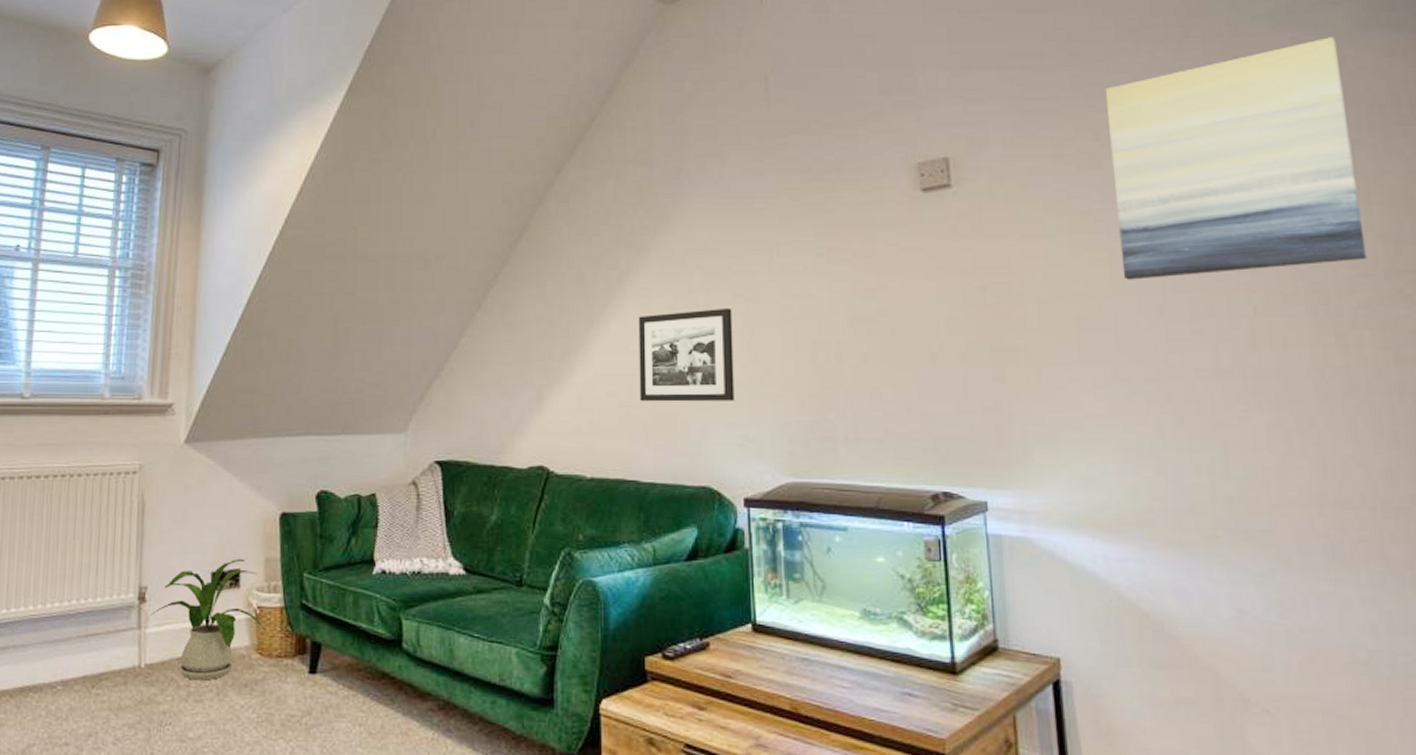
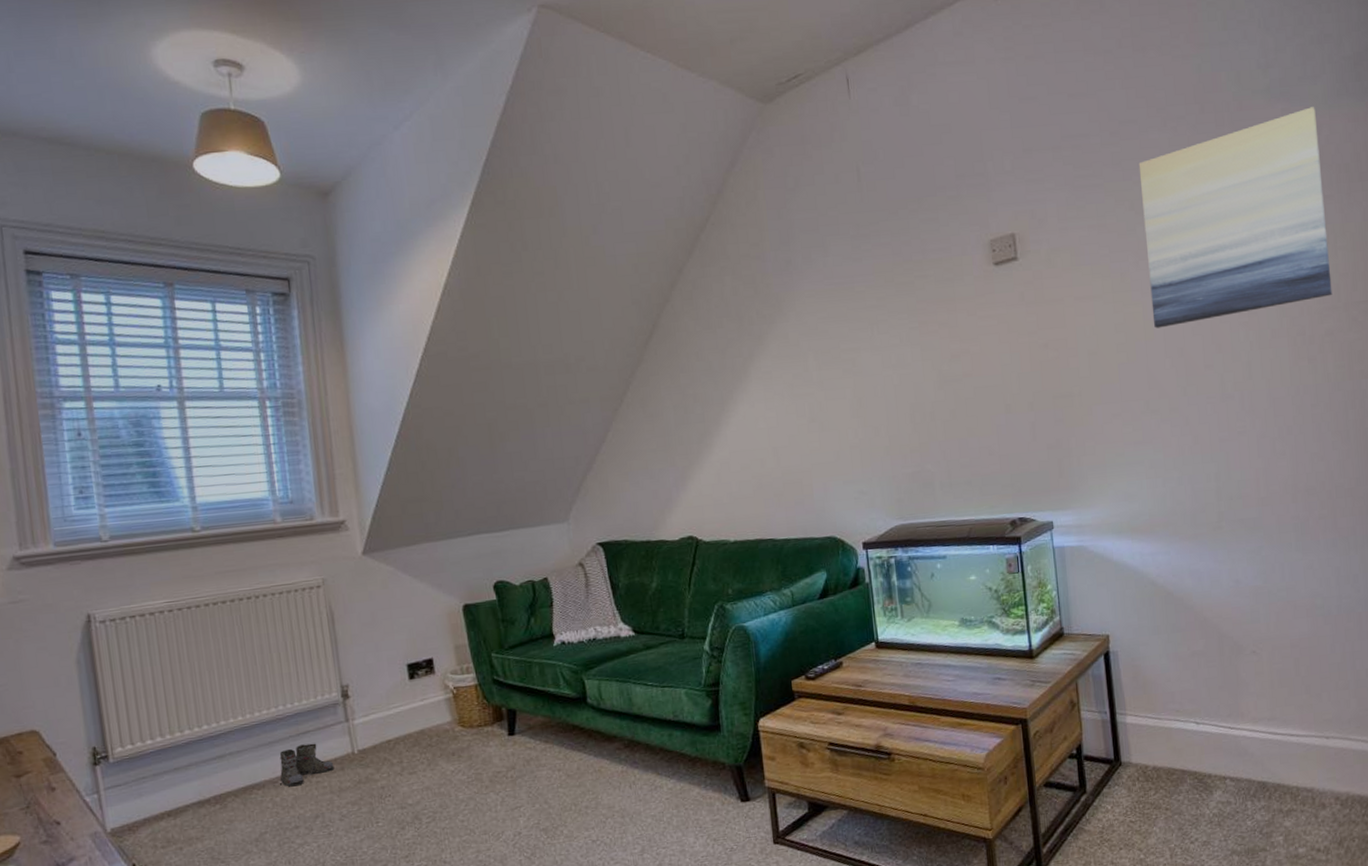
boots: none [50,648,117,696] -> present [272,743,335,787]
house plant: present [150,558,266,681] -> none [355,649,465,757]
picture frame: present [638,307,735,402] -> none [763,382,850,471]

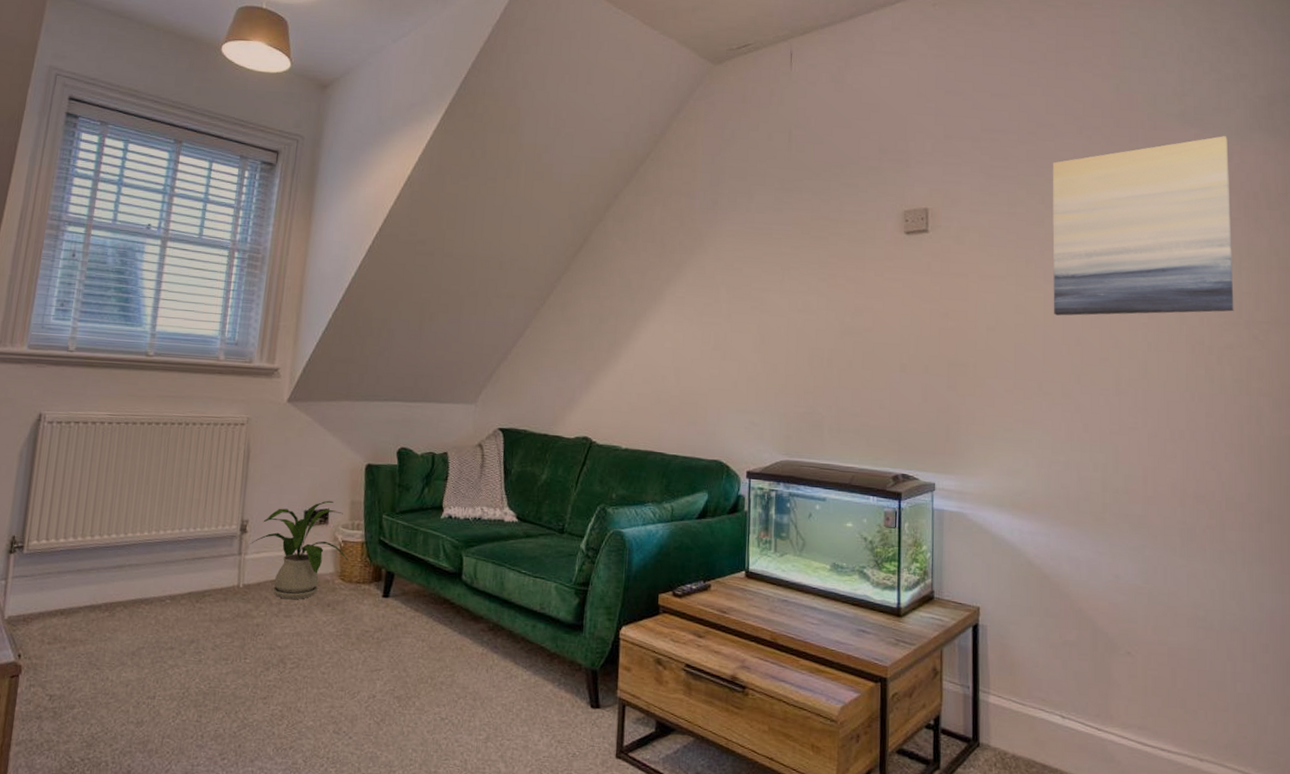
boots: present [272,743,335,787] -> none [159,569,219,608]
house plant: none [355,649,465,757] -> present [250,500,349,600]

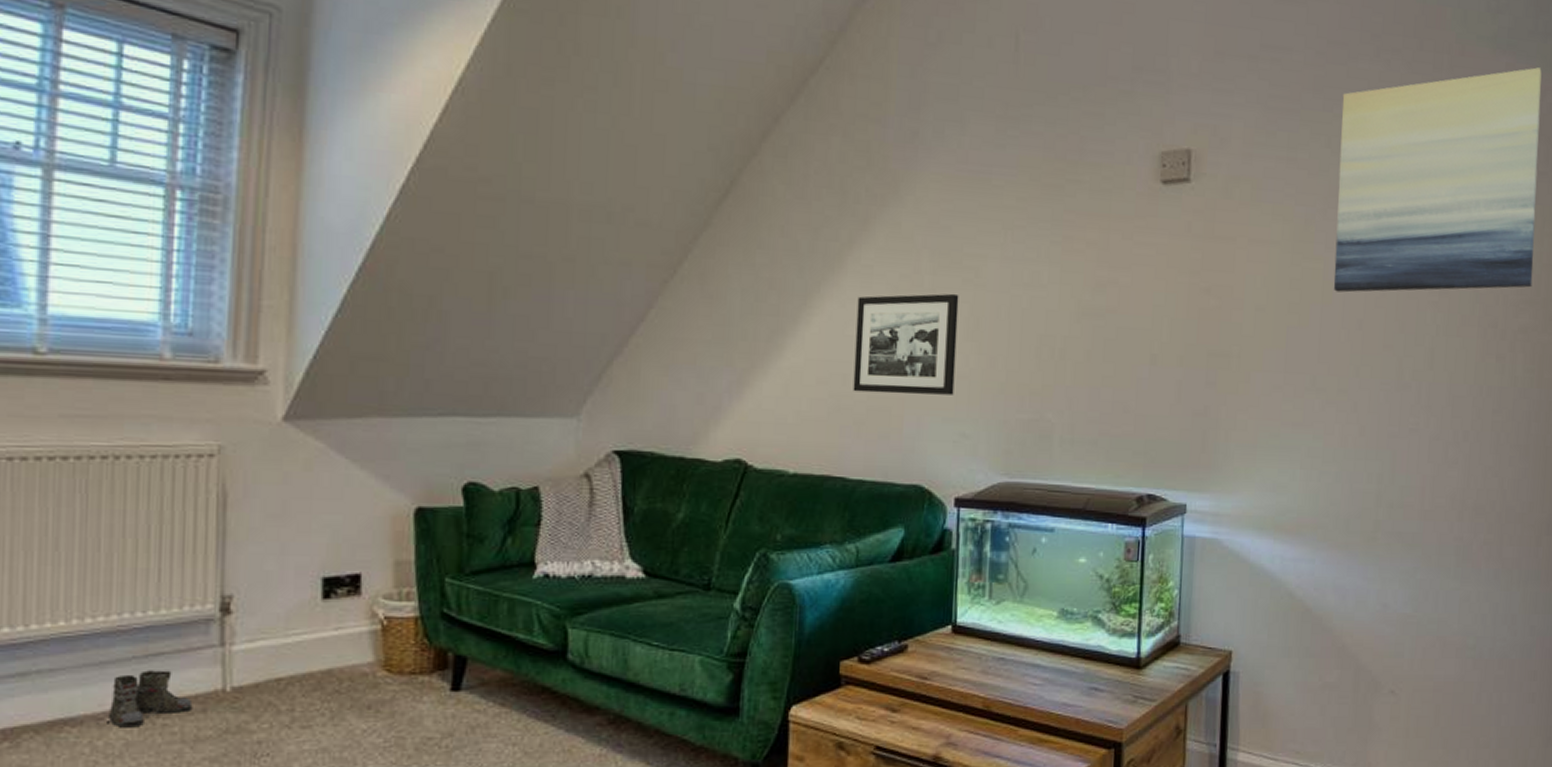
boots: none [159,569,219,608] -> present [95,670,193,728]
house plant: present [250,500,349,600] -> none [237,561,396,704]
picture frame: none [669,317,749,393] -> present [853,293,959,395]

